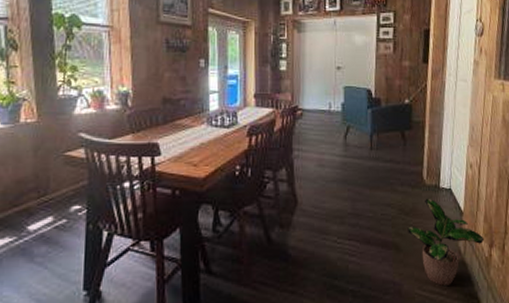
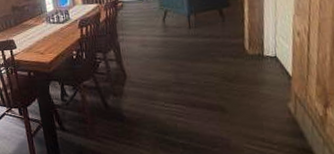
potted plant: present [408,198,485,286] -> none [232,66,318,141]

